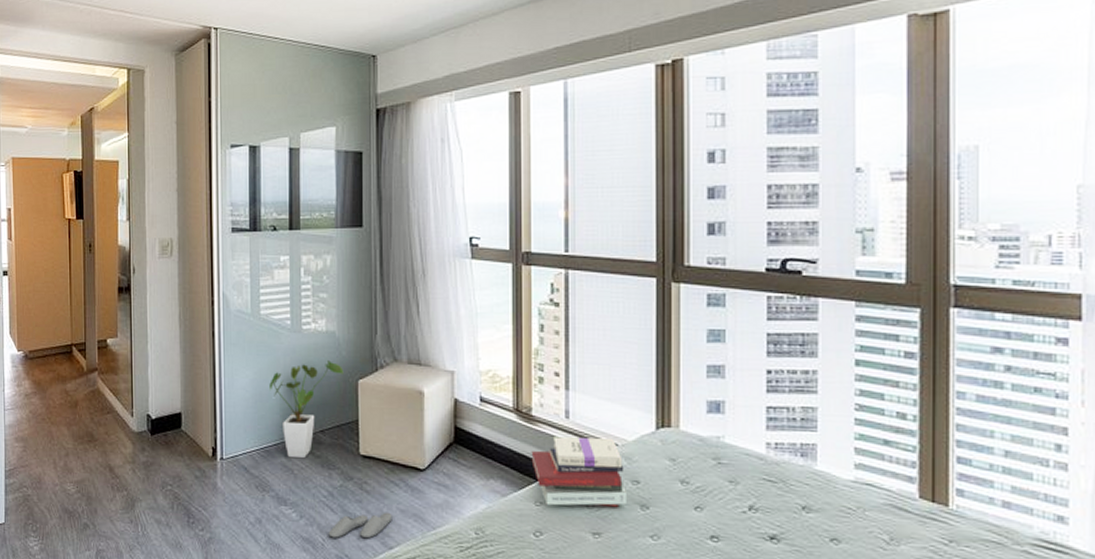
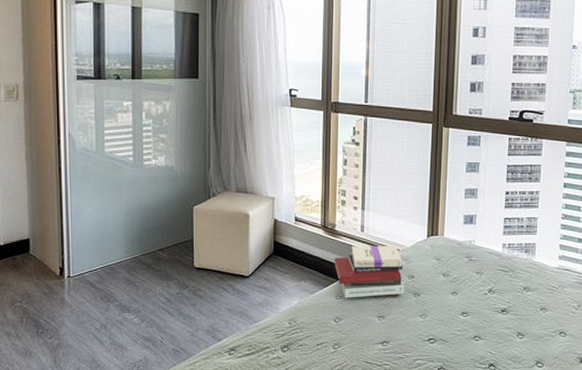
house plant: present [269,360,344,459] -> none [113,191,181,273]
slippers: present [328,512,392,539] -> none [166,312,221,336]

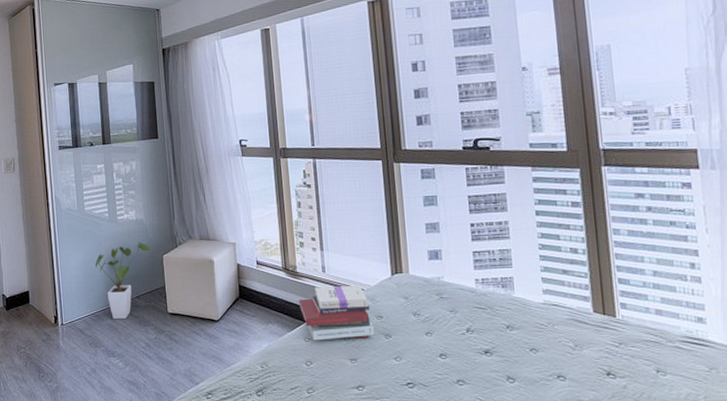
house plant: none [113,191,181,273] -> present [95,242,152,320]

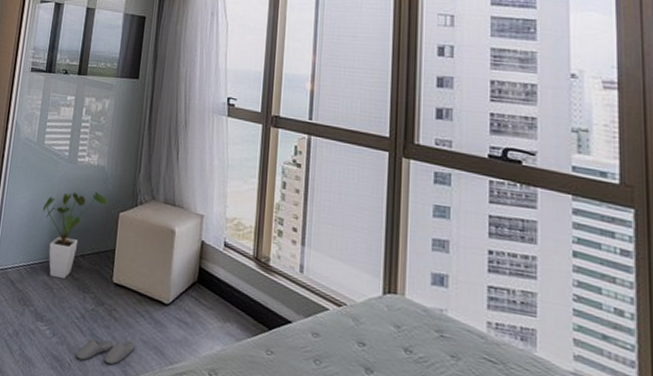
slippers: none [148,356,197,379] -> present [76,338,135,365]
books: present [298,285,375,341] -> none [266,289,354,368]

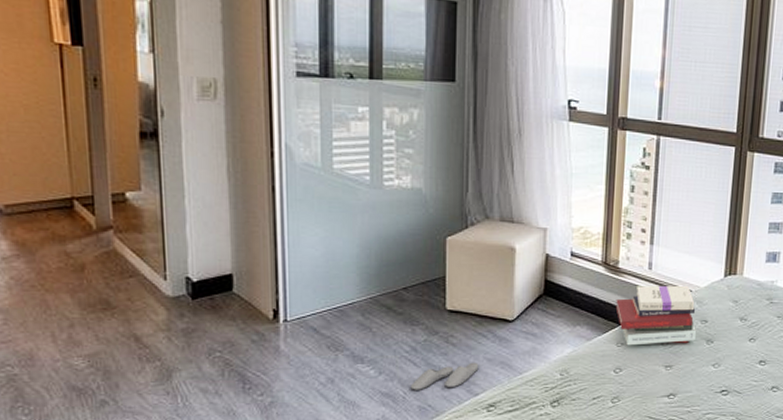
house plant: present [43,192,108,280] -> none [344,218,431,317]
books: none [266,289,354,368] -> present [615,285,697,346]

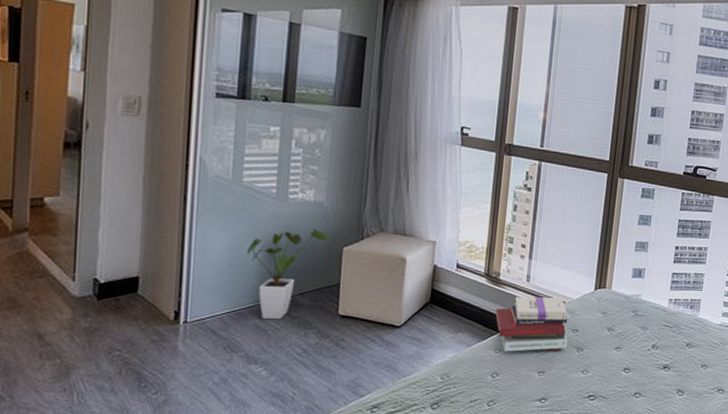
house plant: none [344,218,431,317] -> present [247,229,329,320]
slippers: present [410,362,479,390] -> none [299,365,366,391]

